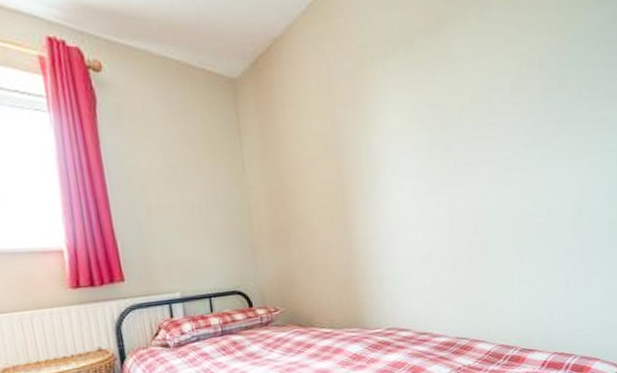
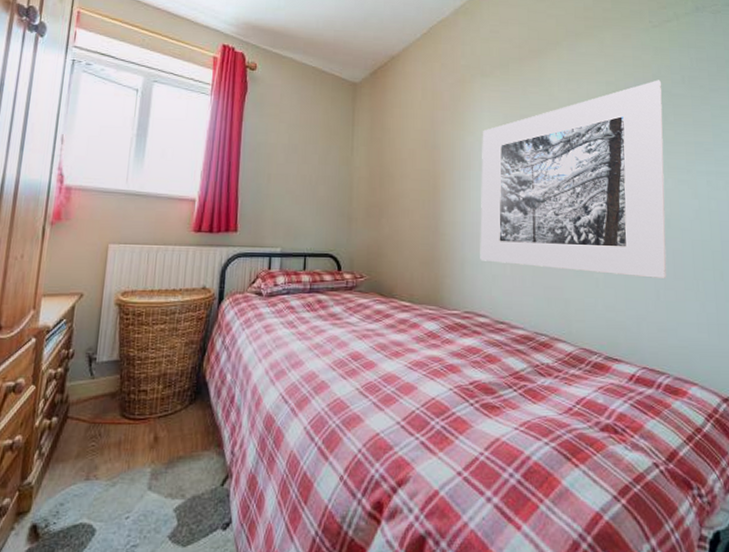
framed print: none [389,46,577,275] -> present [480,80,667,278]

